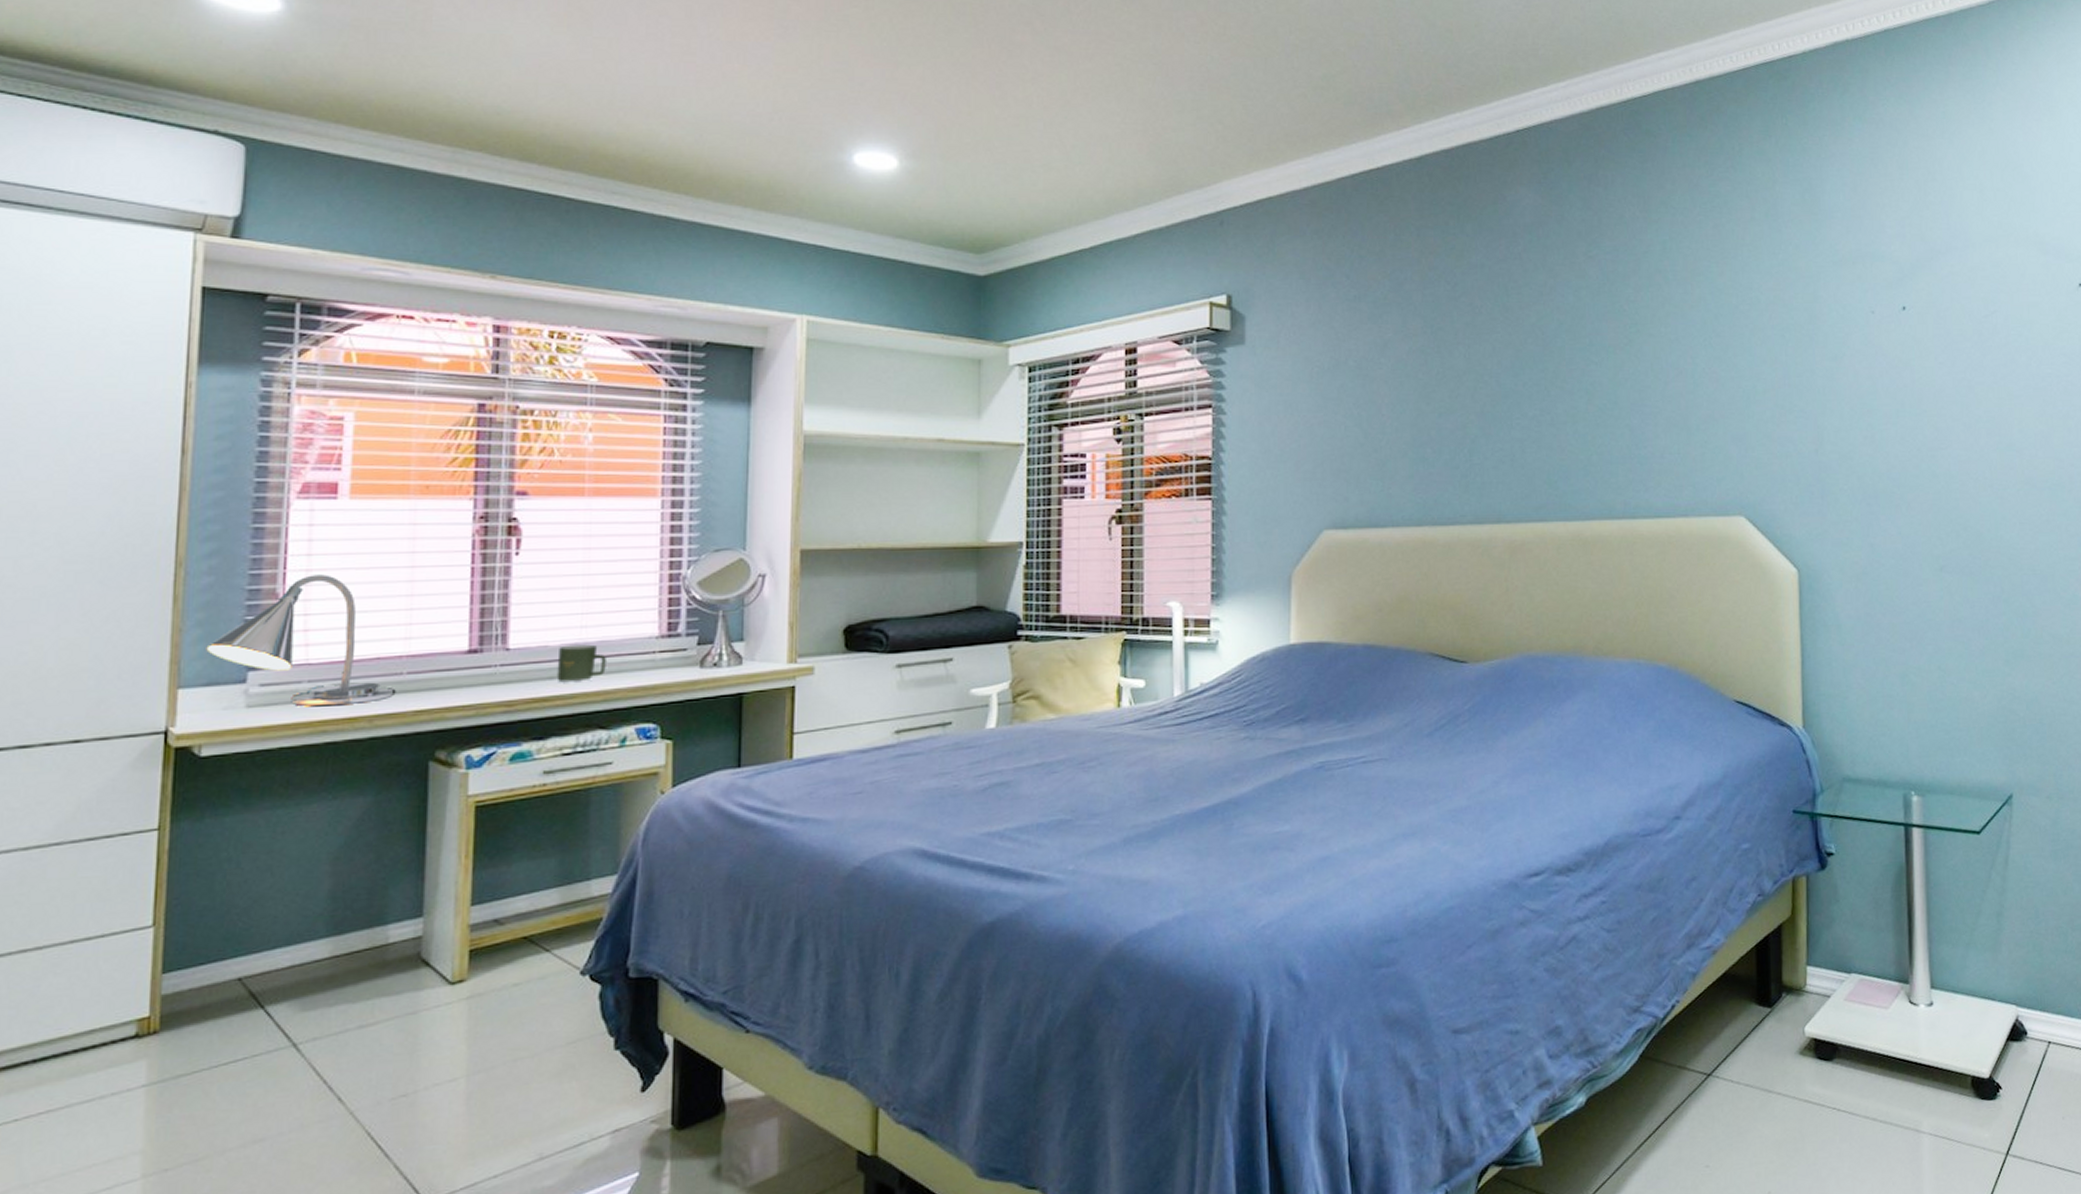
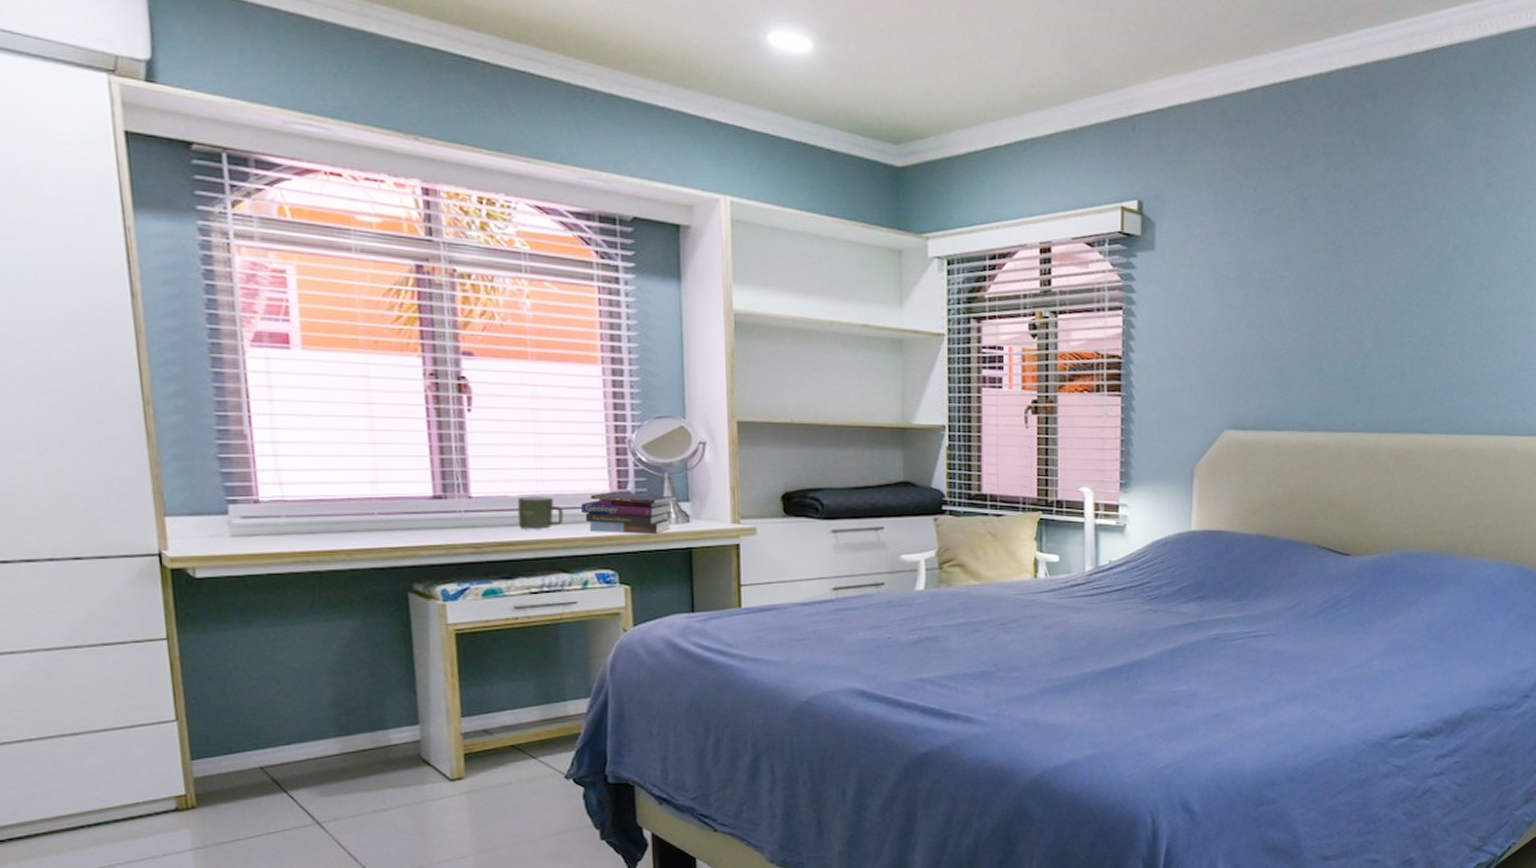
table lamp: present [206,574,396,707] -> none [185,419,370,540]
books: none [626,634,732,682] -> present [581,492,678,535]

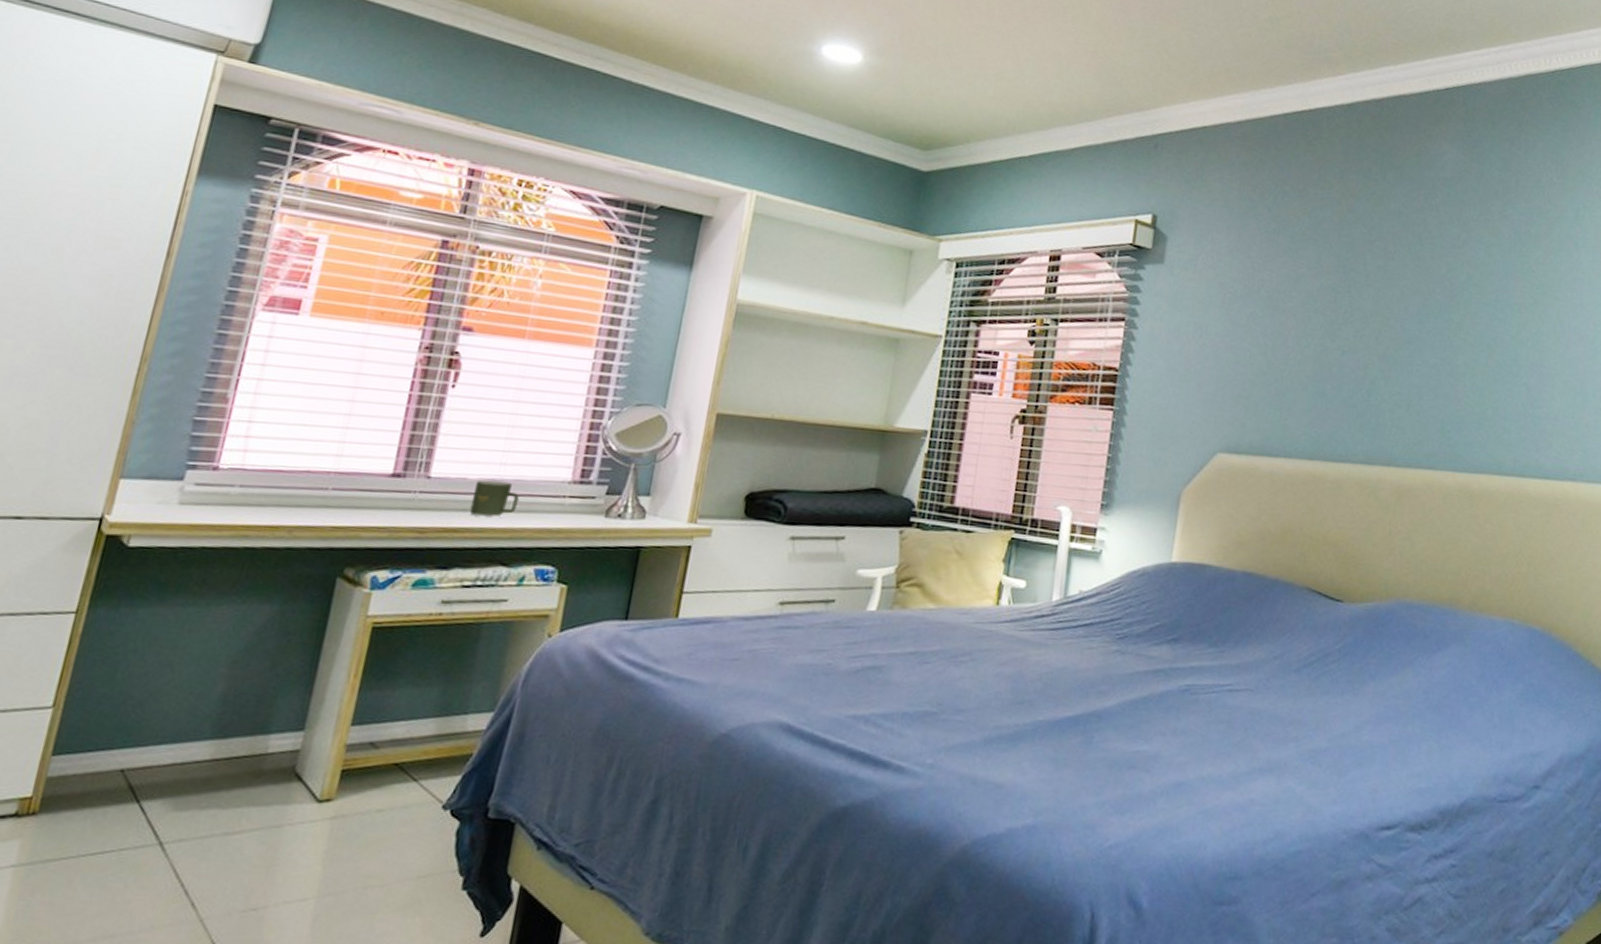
books: present [581,492,678,535] -> none [537,480,639,530]

